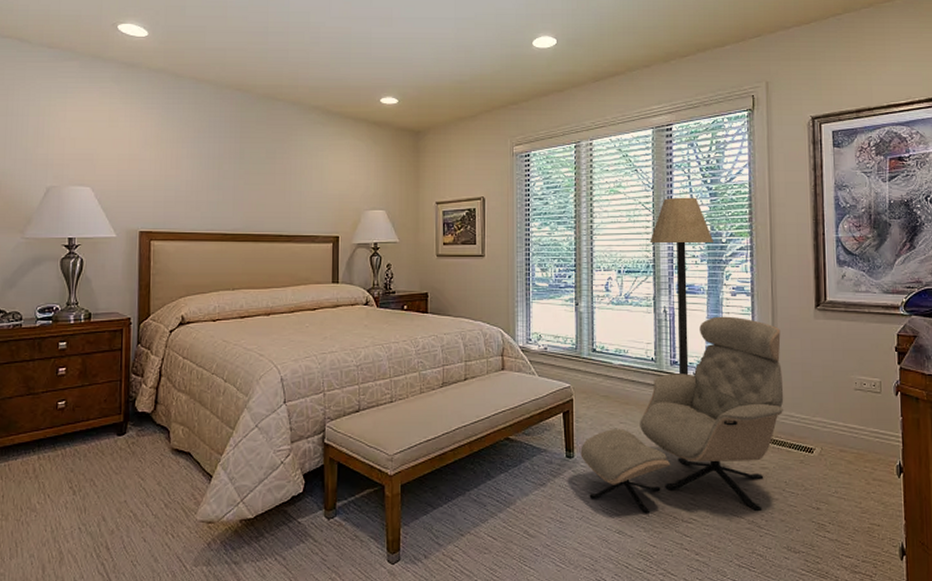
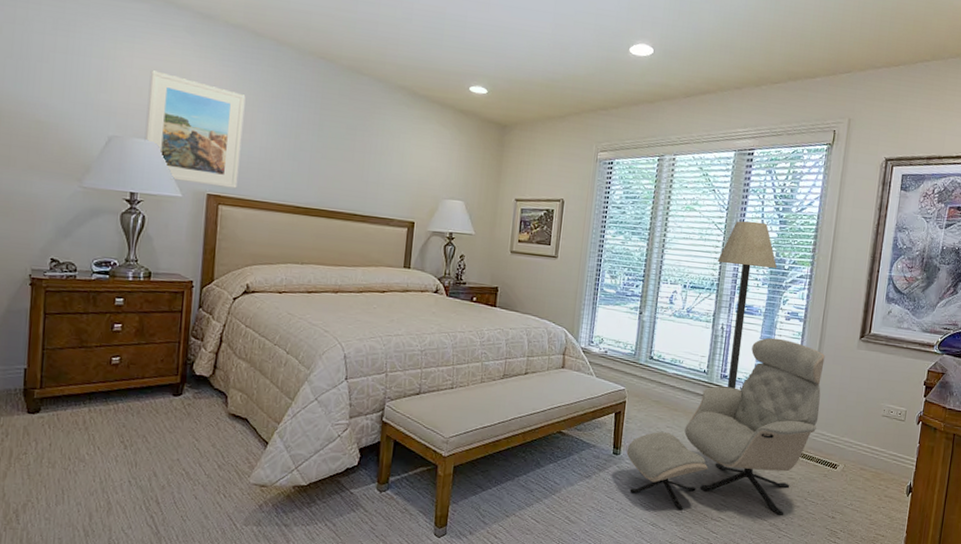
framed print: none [79,121,170,223] -> present [144,70,246,189]

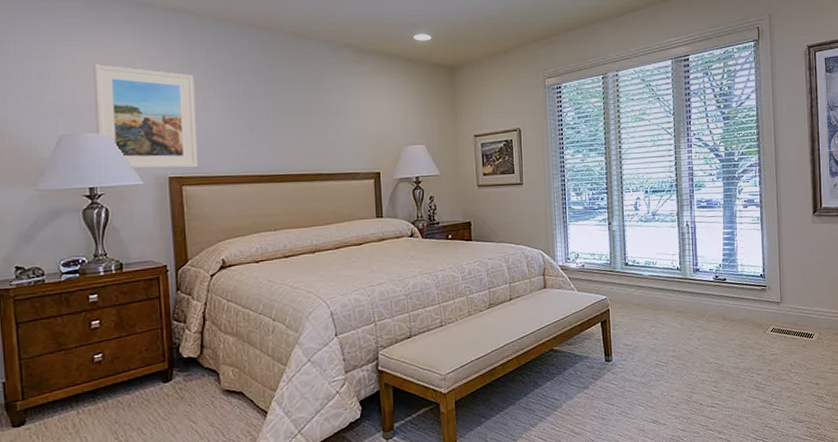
armchair: present [626,337,825,516] -> none [618,226,789,404]
floor lamp: present [717,221,777,389] -> none [672,121,728,280]

